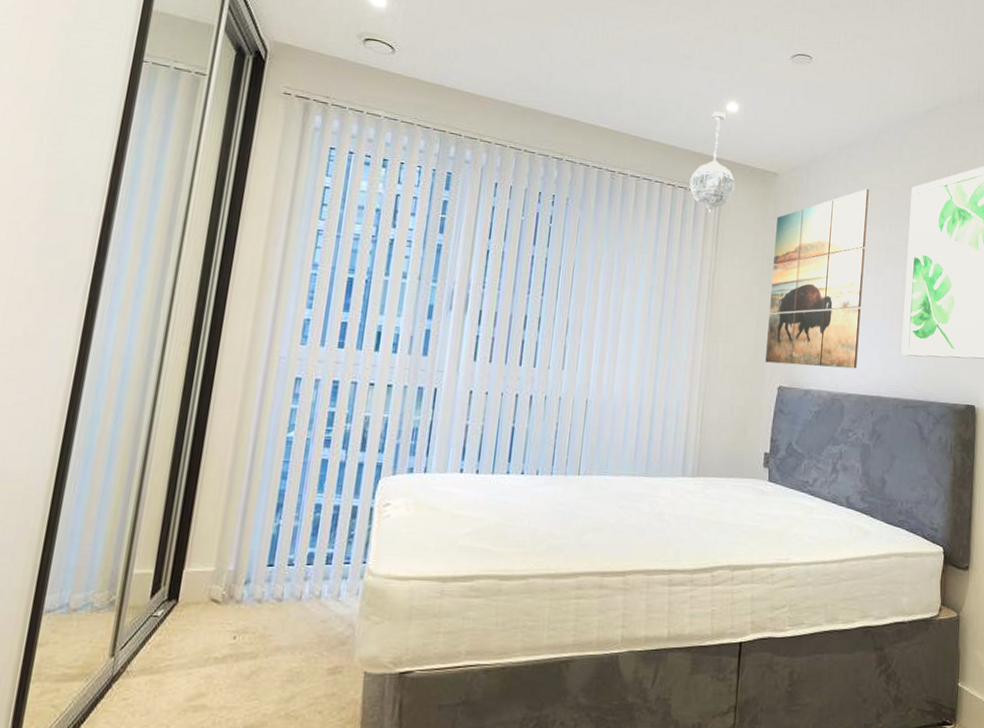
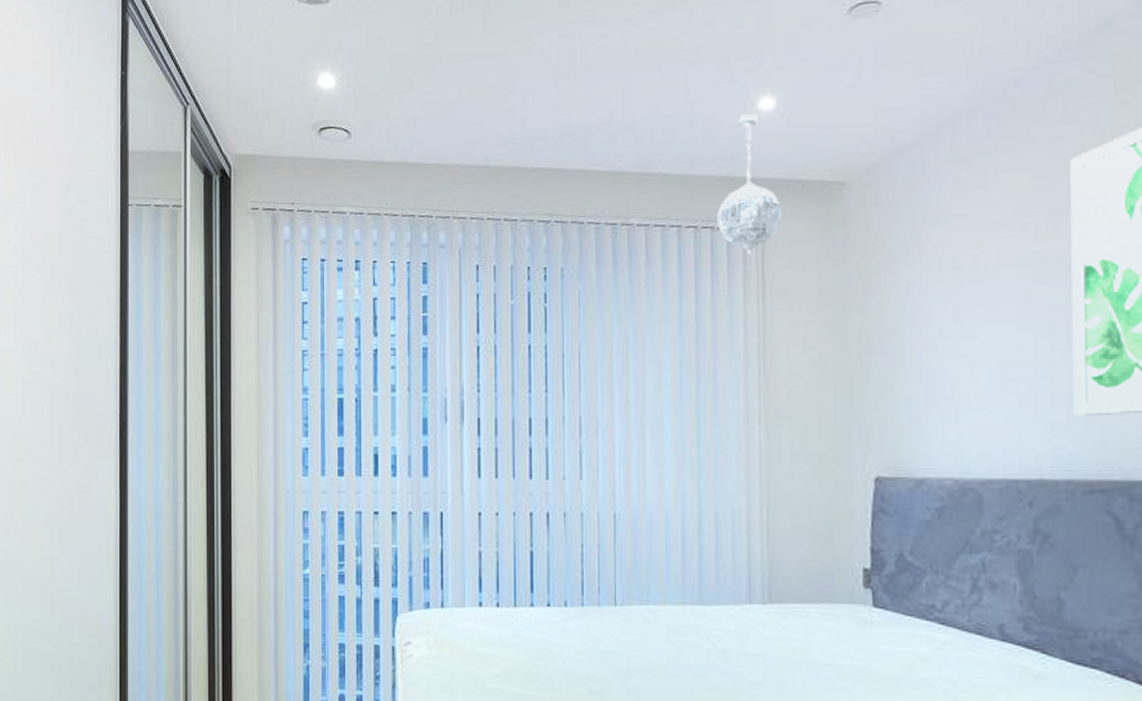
wall art: present [765,188,869,369] -> none [850,175,998,446]

